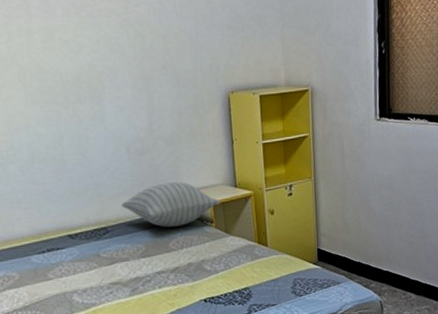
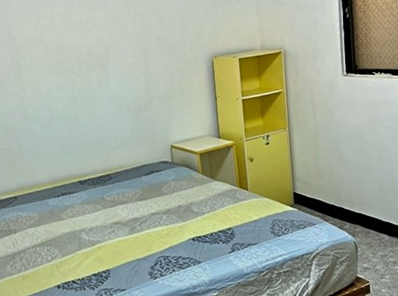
pillow: present [121,182,221,228] -> none [122,134,207,174]

